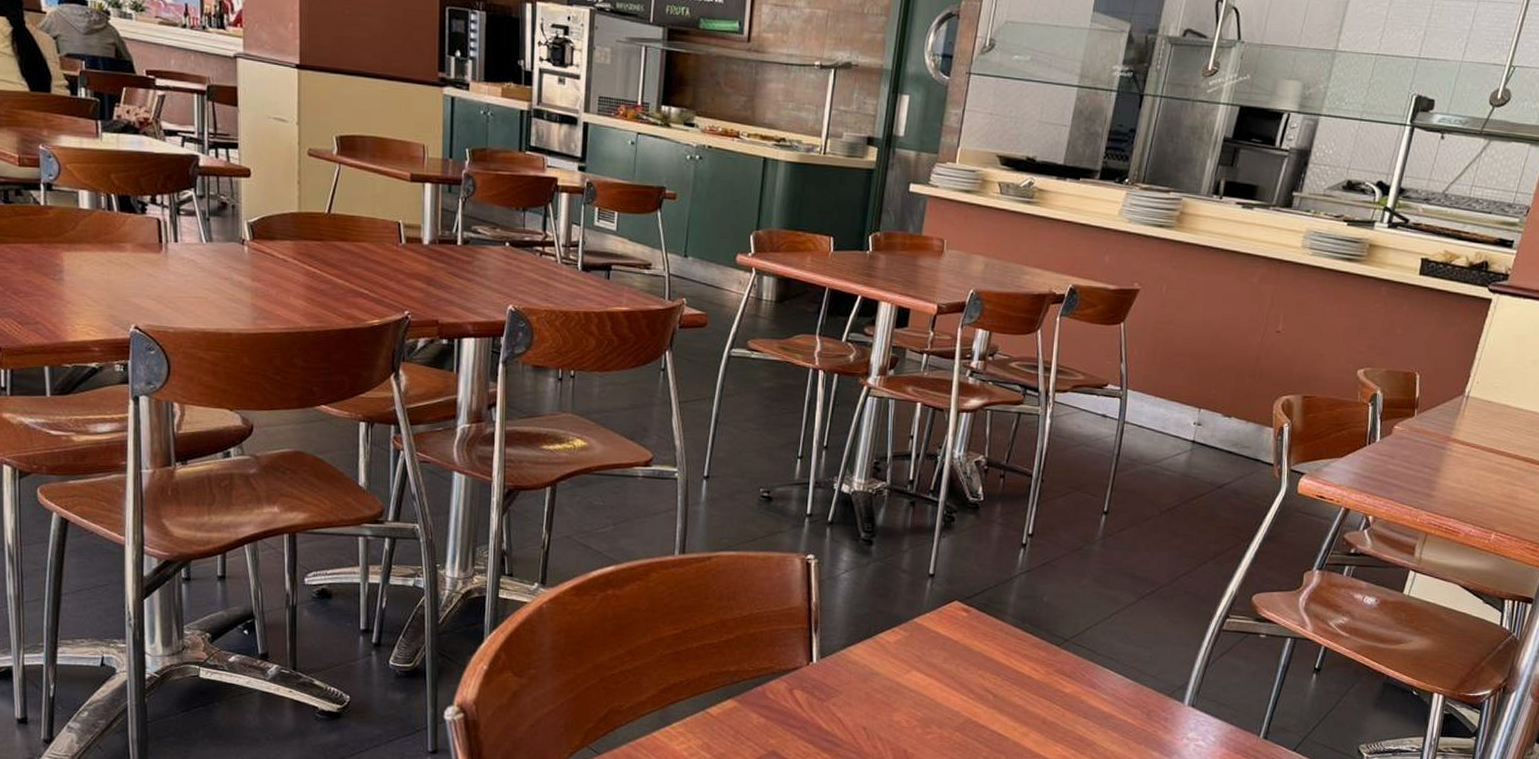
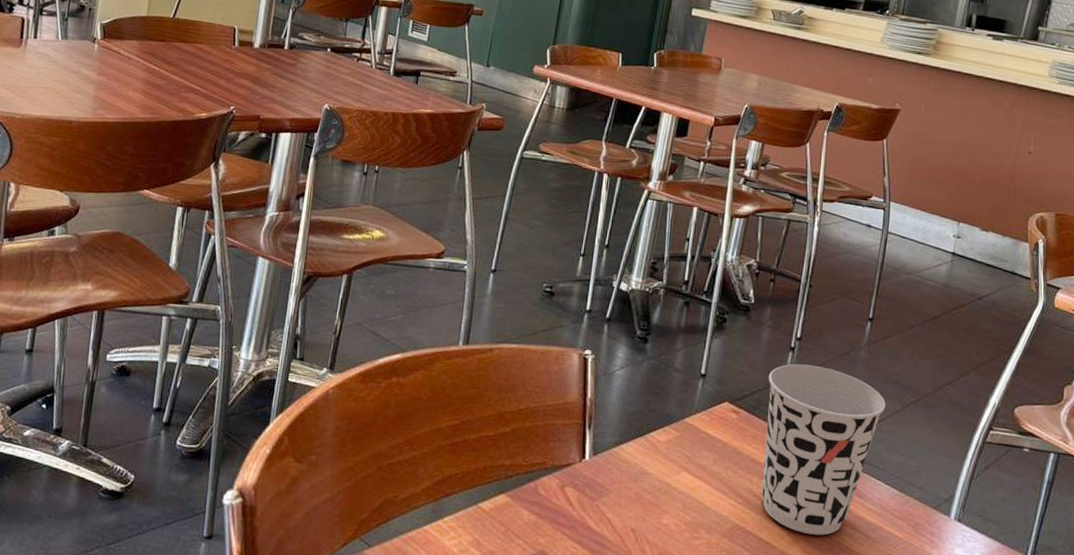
cup: none [993,560,1120,726] -> present [761,364,885,536]

